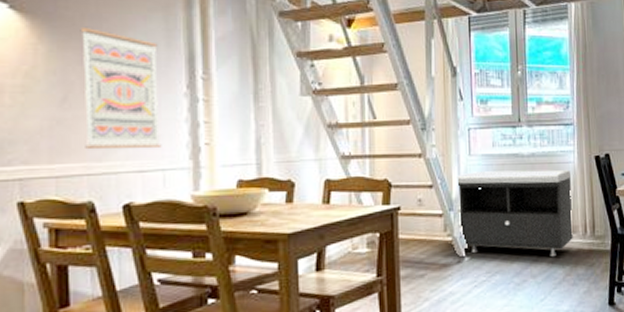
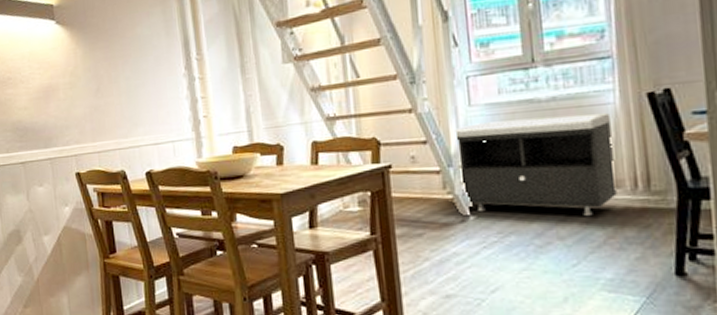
wall art: present [80,28,162,150] -> none [103,29,170,129]

